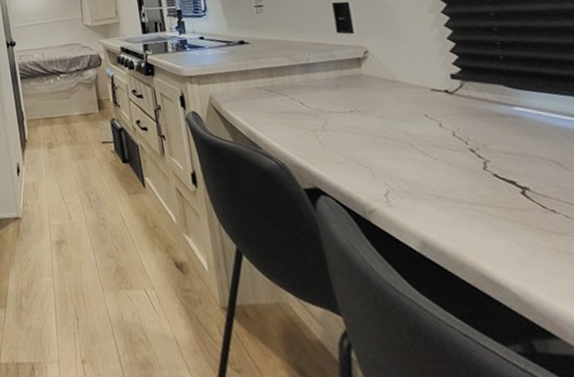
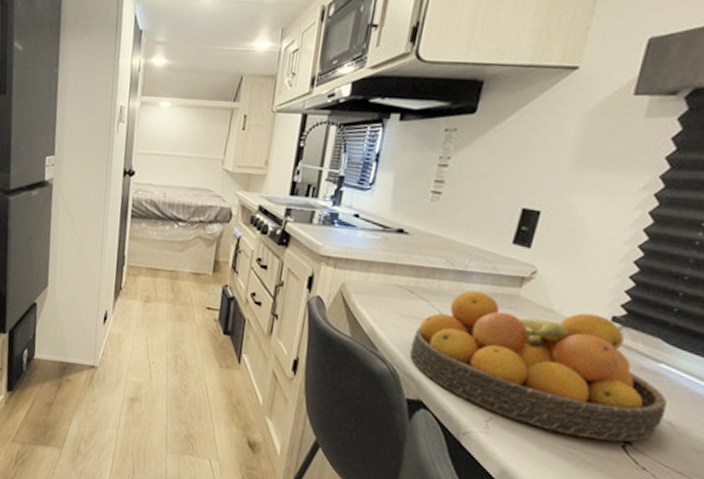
fruit bowl: none [287,76,546,193] -> present [409,290,667,442]

